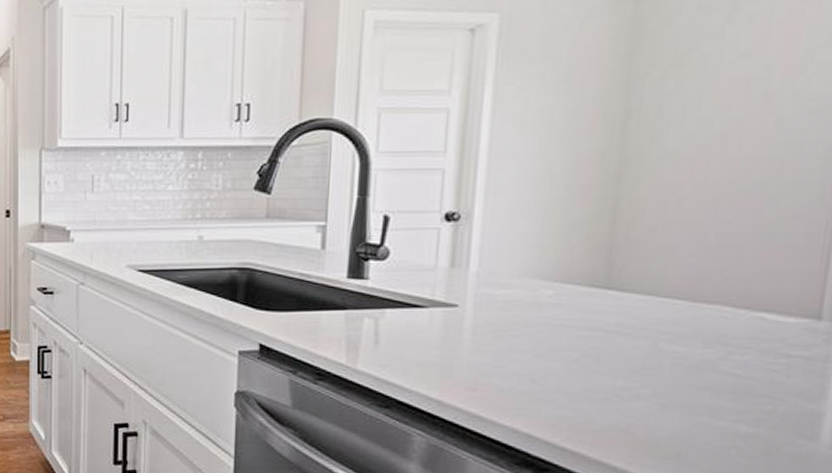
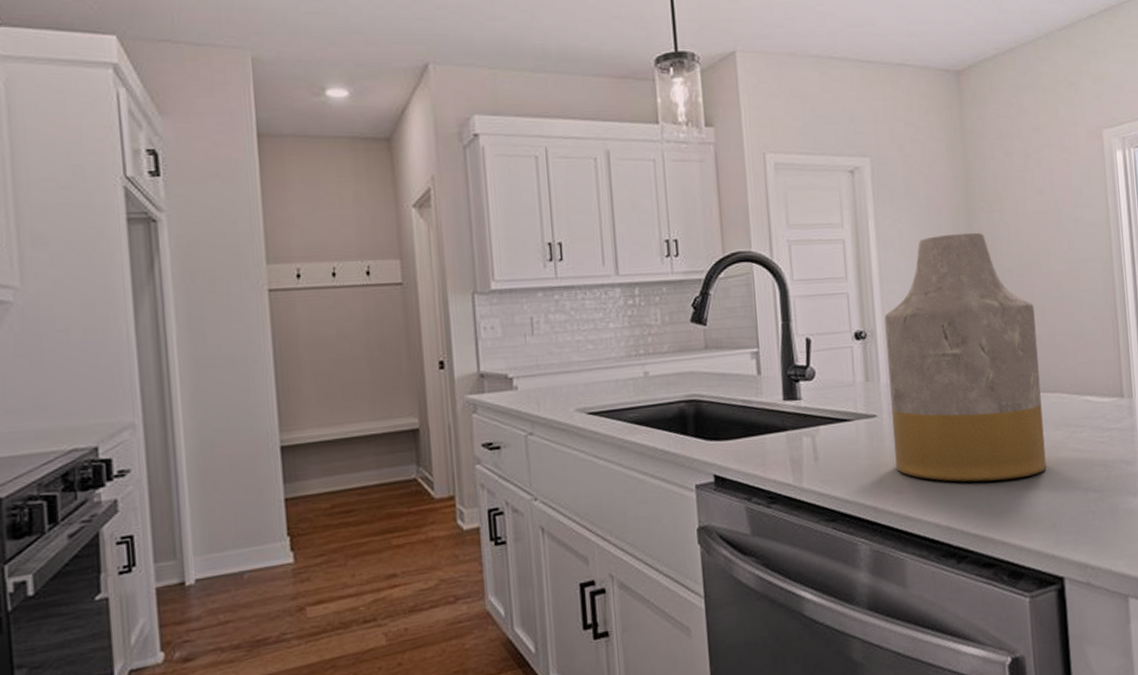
vase: none [473,104,704,396] -> present [884,232,1047,482]

